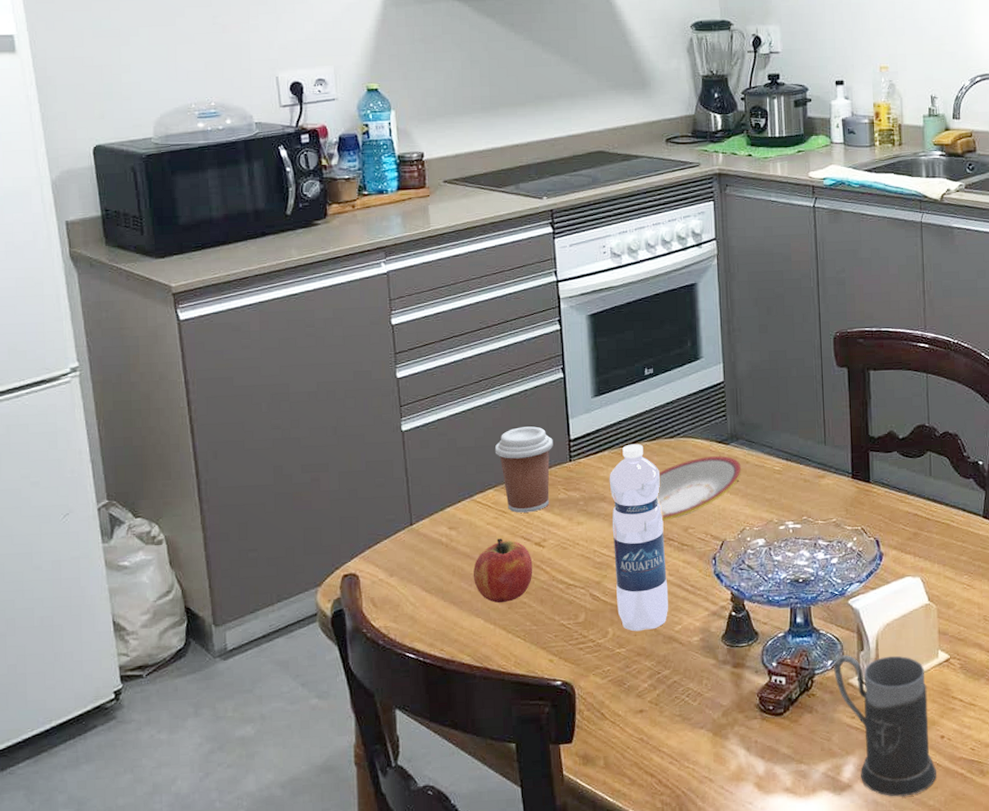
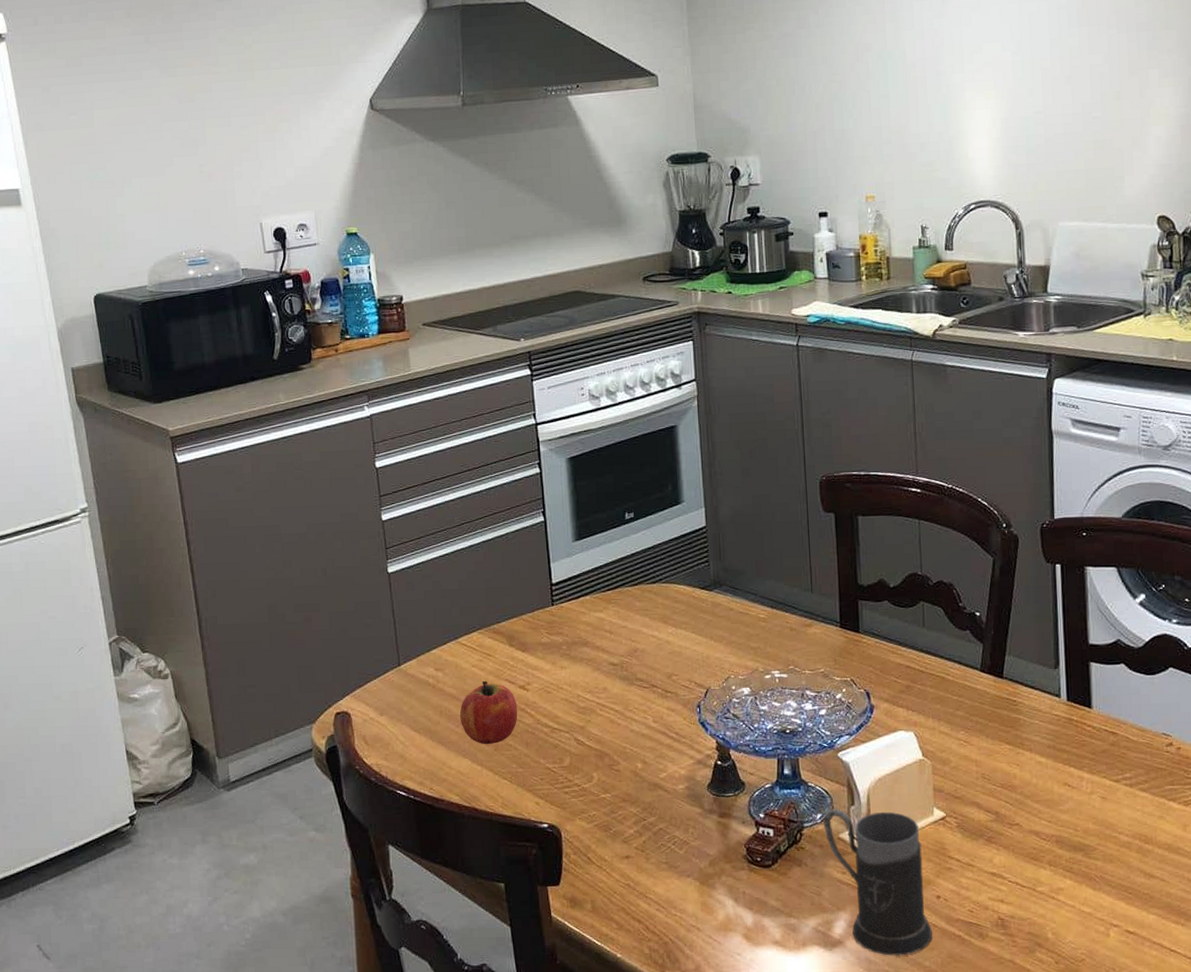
coffee cup: present [494,426,553,513] -> none [478,570,536,656]
water bottle: present [609,443,669,632] -> none [591,588,654,778]
plate: present [657,456,742,521] -> none [640,602,726,667]

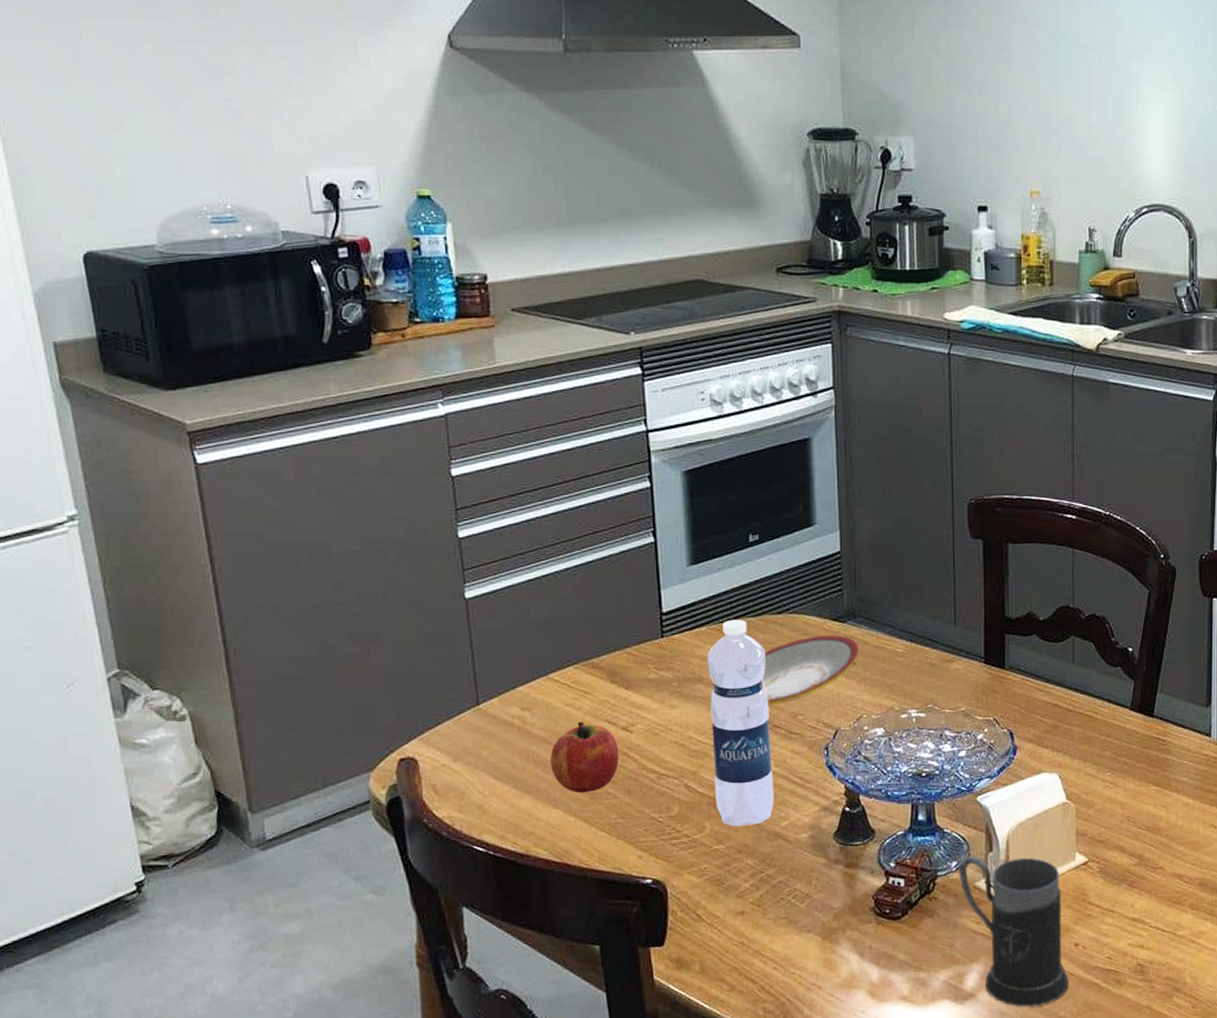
water bottle: none [591,588,654,778] -> present [707,619,775,827]
plate: none [640,602,726,667] -> present [762,635,860,706]

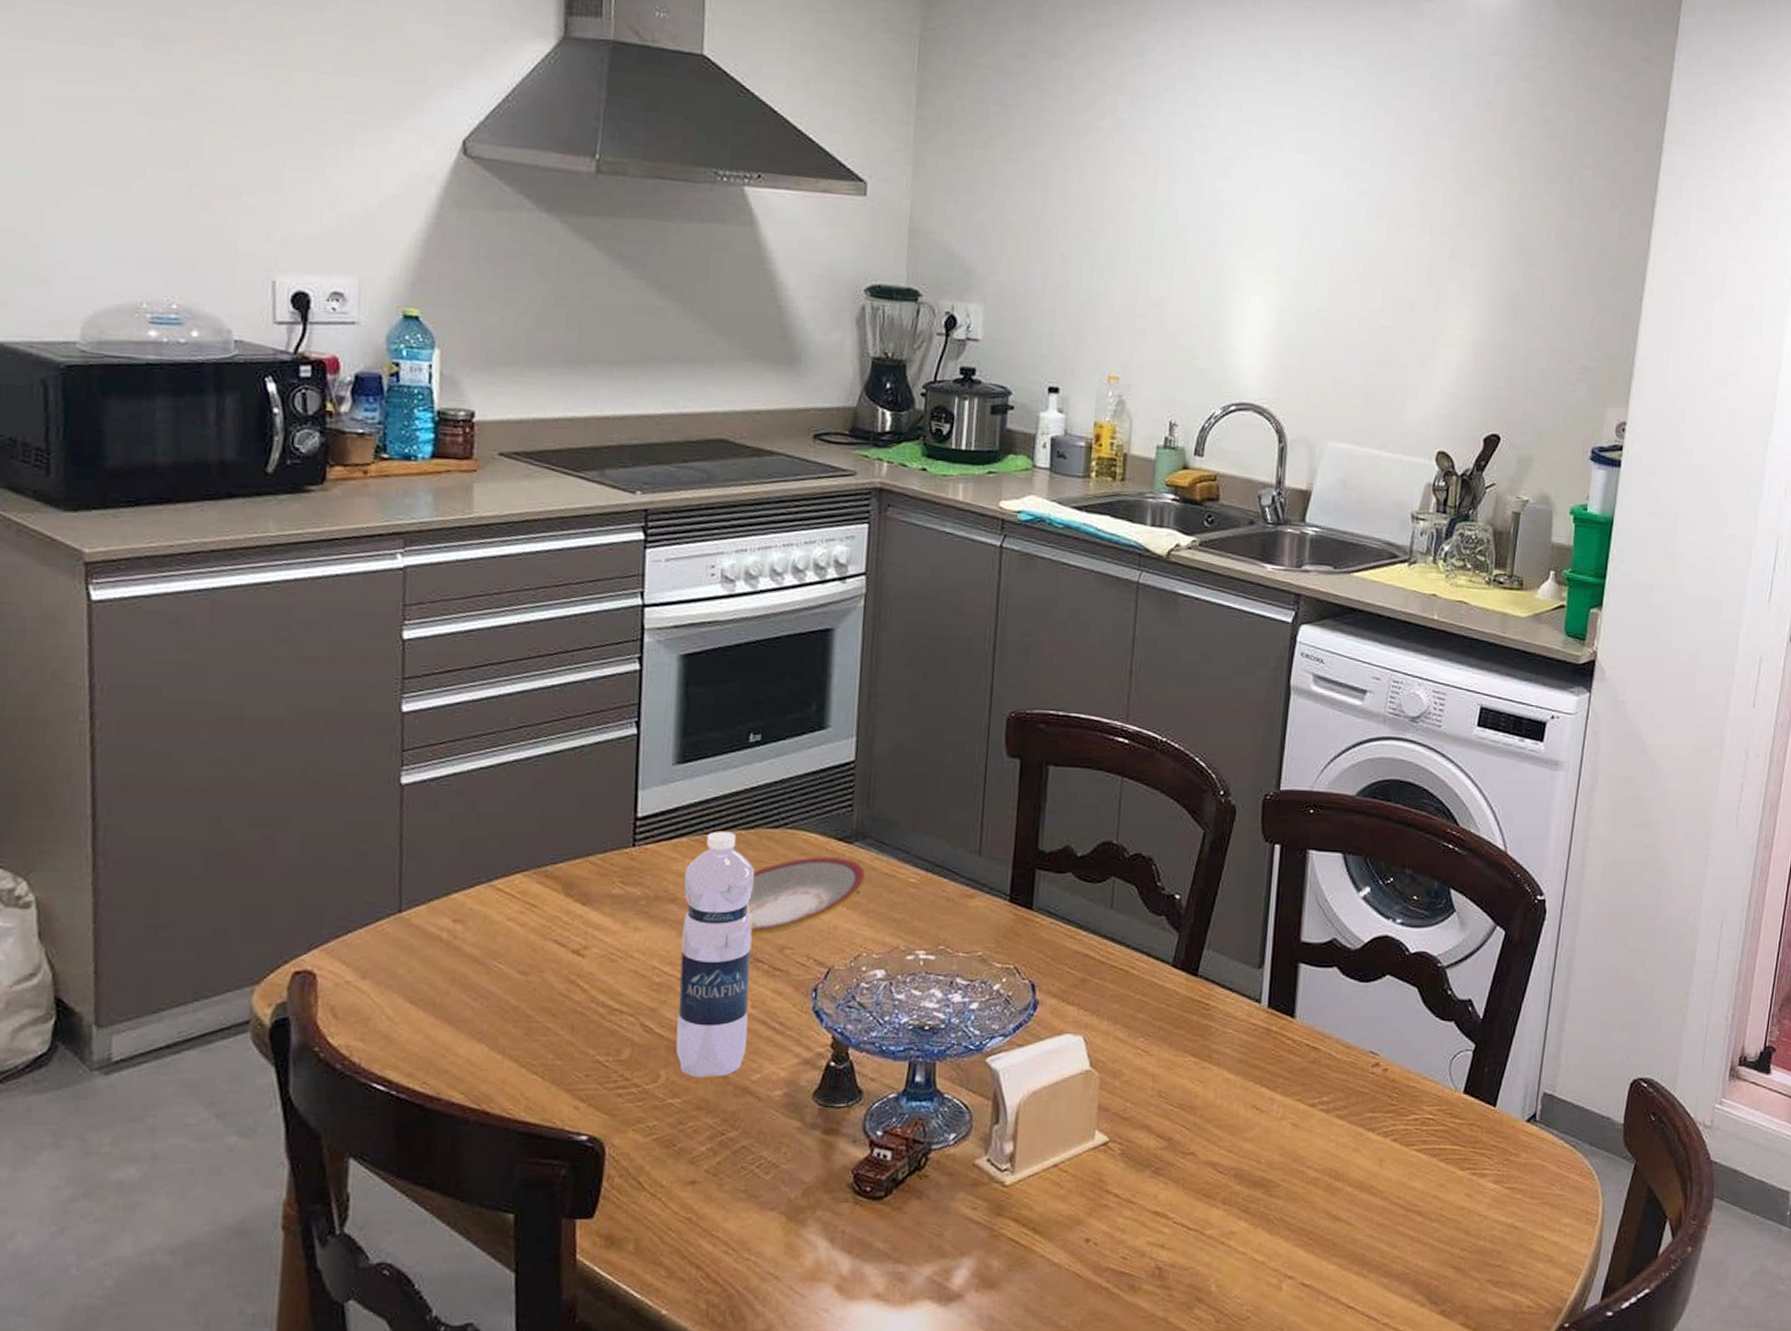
fruit: present [550,722,619,794] -> none [480,941,566,1027]
mug: present [959,856,1069,1008] -> none [956,1128,1075,1314]

